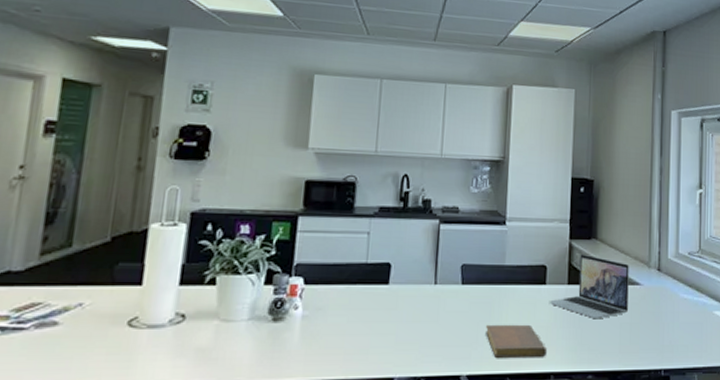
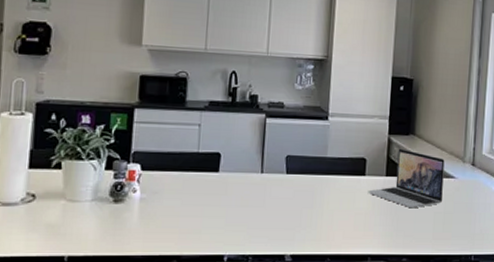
notebook: present [486,324,546,358] -> none [308,210,364,241]

